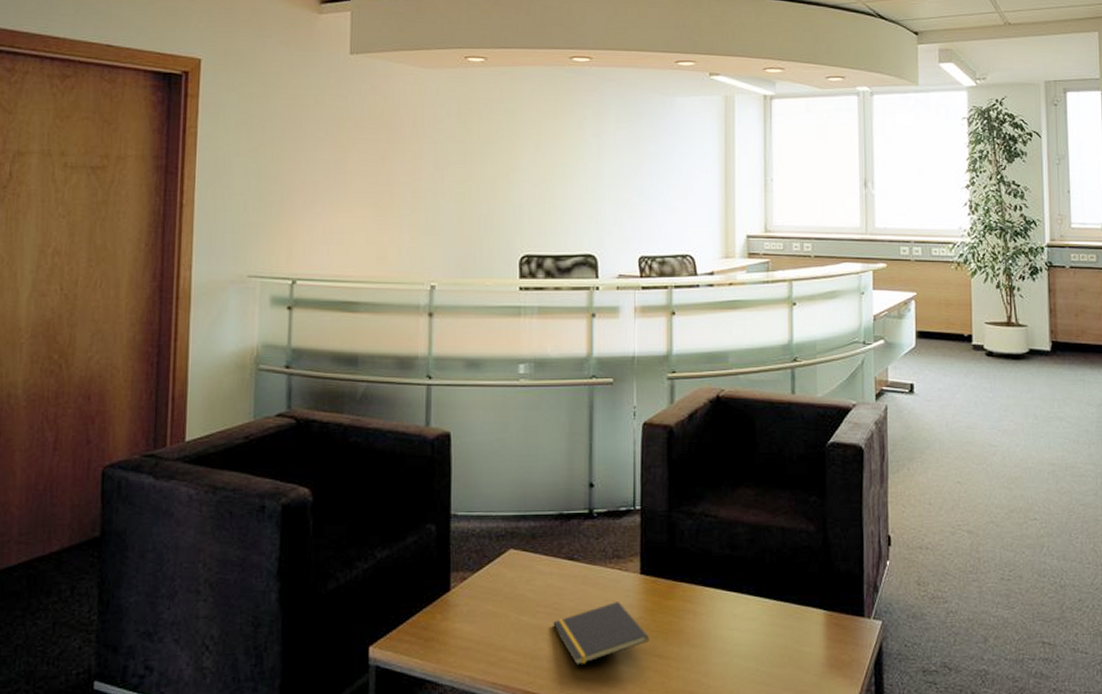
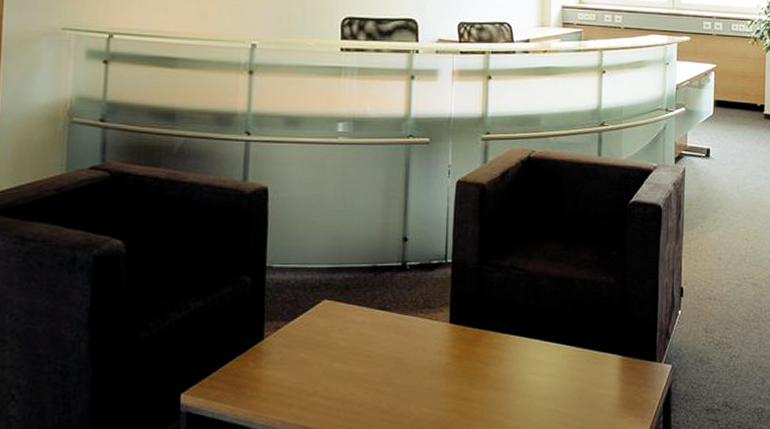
notepad: present [553,602,649,666] -> none [364,349,456,409]

